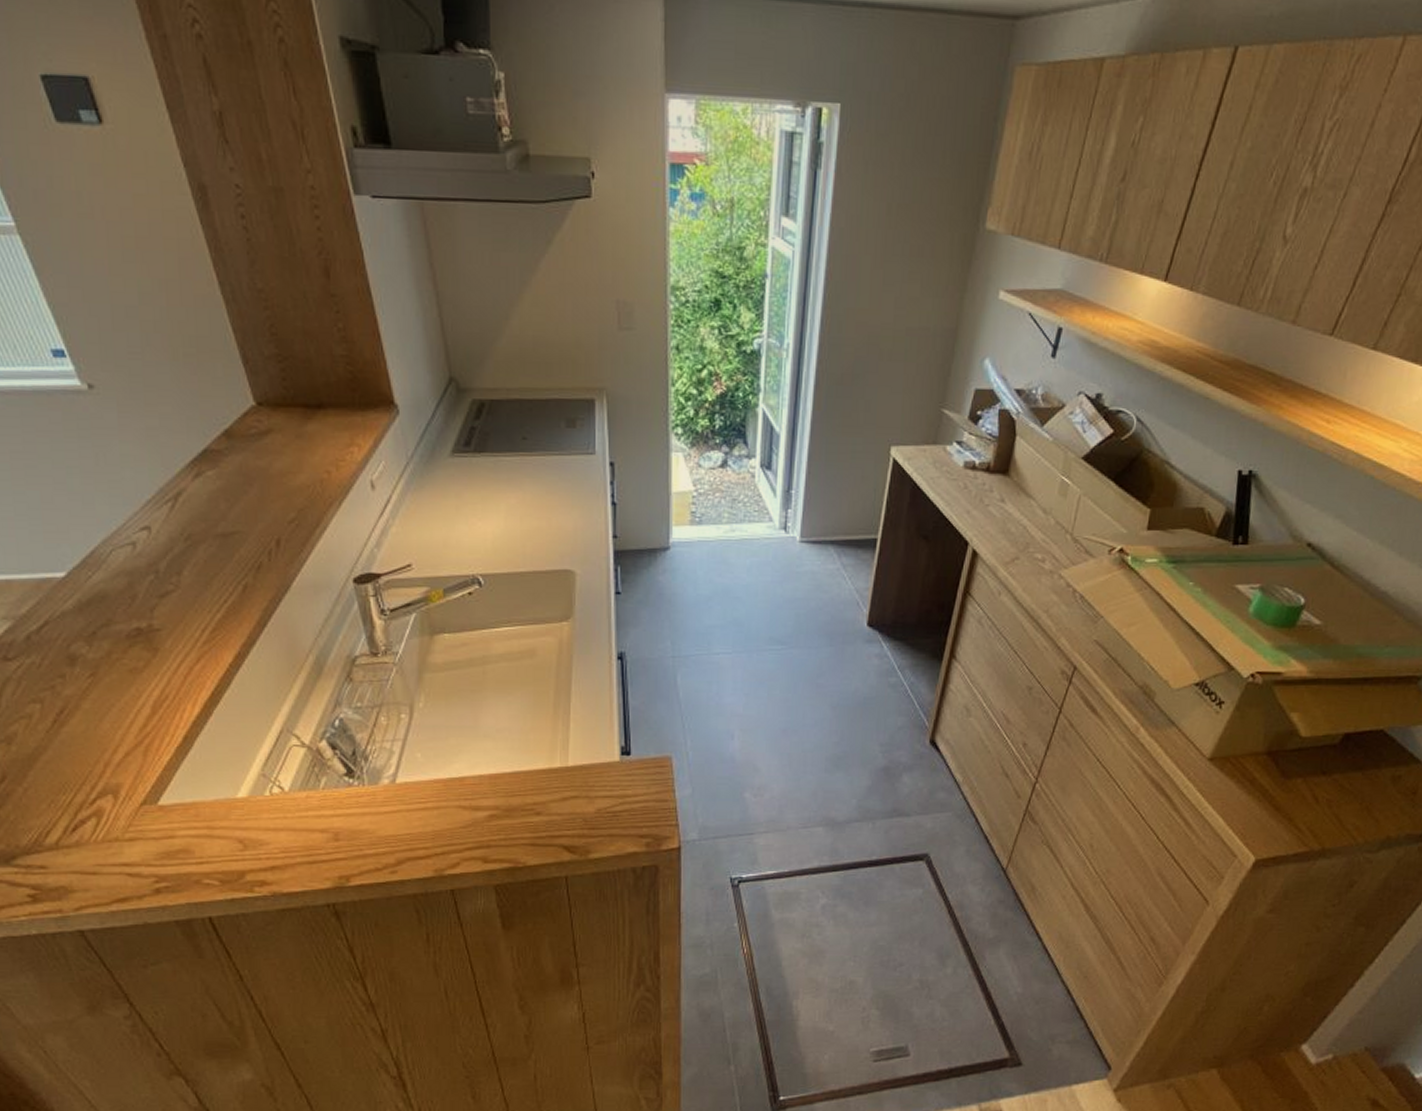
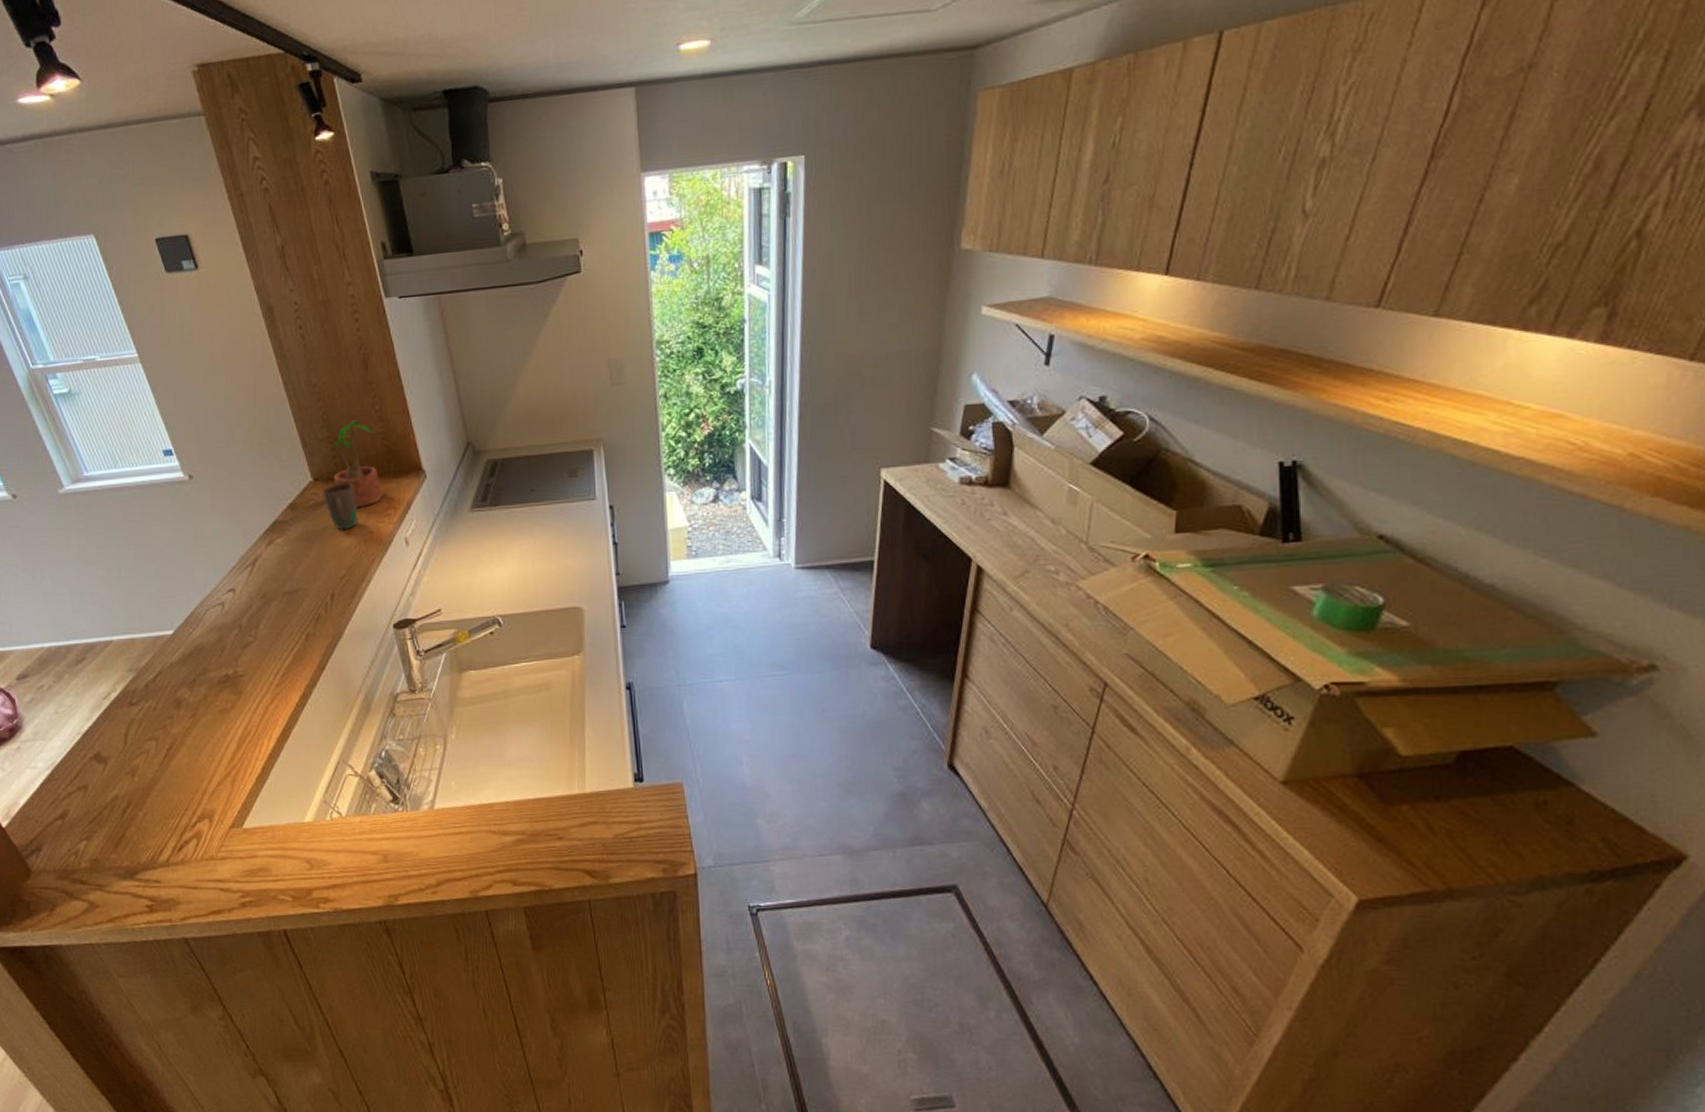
mug: none [266,411,312,467] -> present [321,483,358,530]
potted plant: none [282,338,345,441] -> present [332,420,383,507]

